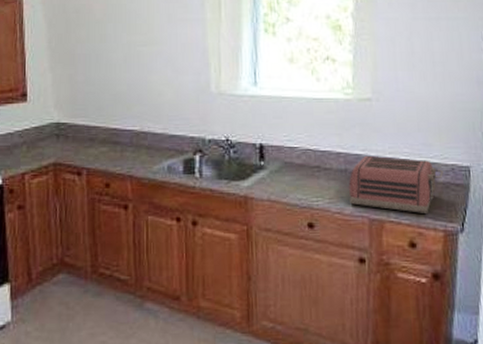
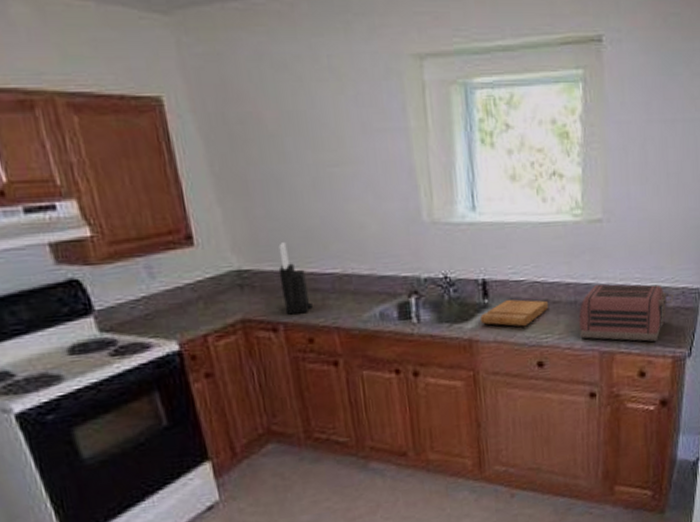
knife block: none [89,103,112,162] -> present [278,242,313,315]
cutting board: none [256,163,321,189] -> present [480,299,549,327]

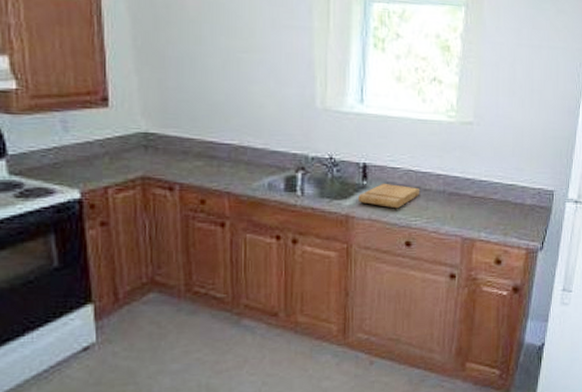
knife block: present [278,242,313,315] -> none [182,113,208,177]
toaster: present [579,284,674,342] -> none [446,178,531,233]

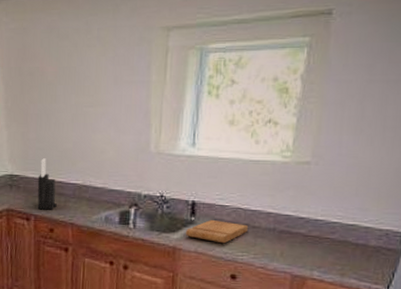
knife block: none [182,113,208,177] -> present [37,158,57,210]

